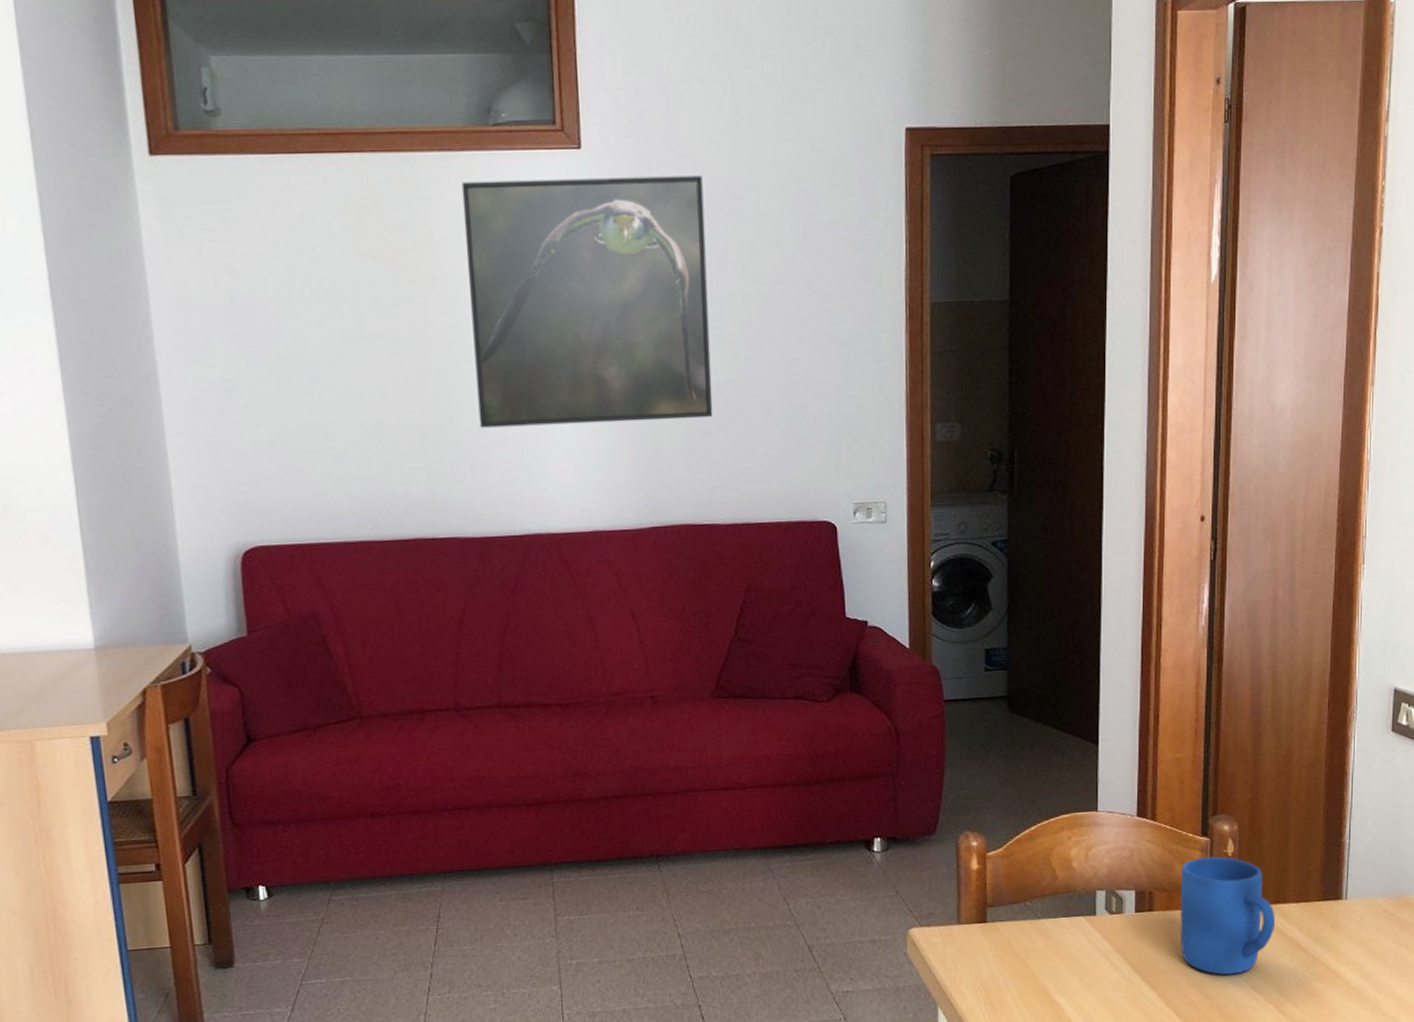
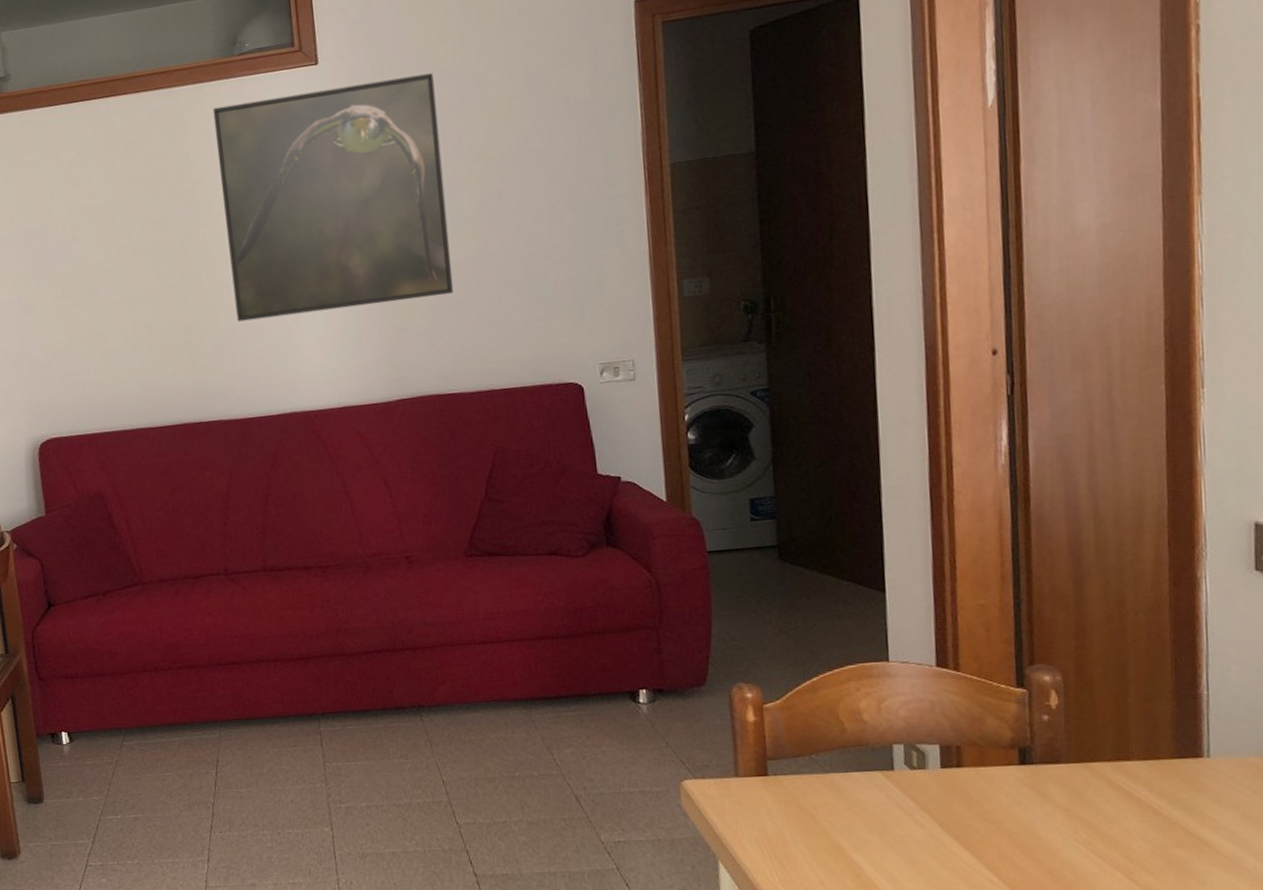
mug: present [1180,856,1276,976] -> none [994,709,1118,838]

